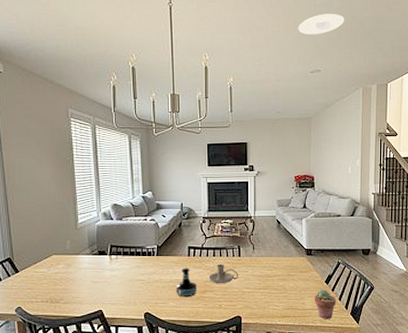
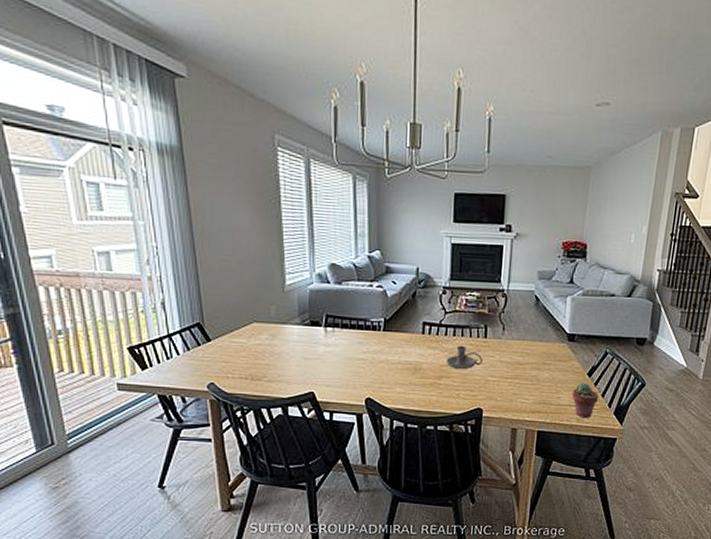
tequila bottle: present [176,267,197,298] -> none [405,347,431,383]
recessed light: present [298,13,344,35] -> none [586,23,649,53]

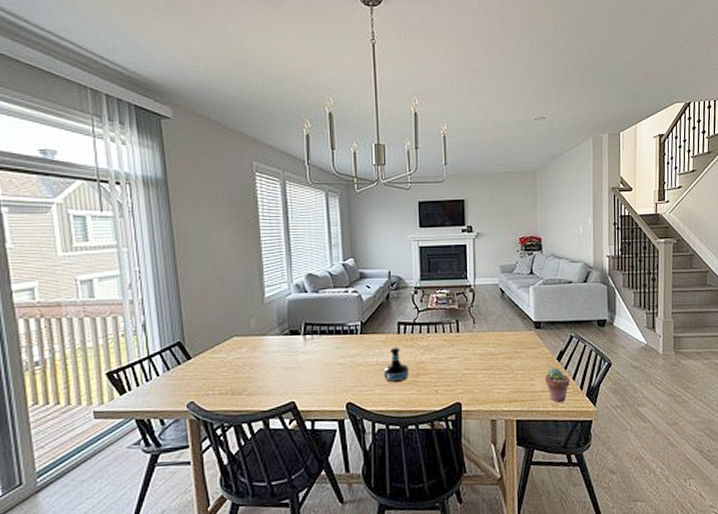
tequila bottle: none [405,347,431,383] -> present [383,347,408,383]
candle holder: present [445,345,483,370] -> none [422,341,457,366]

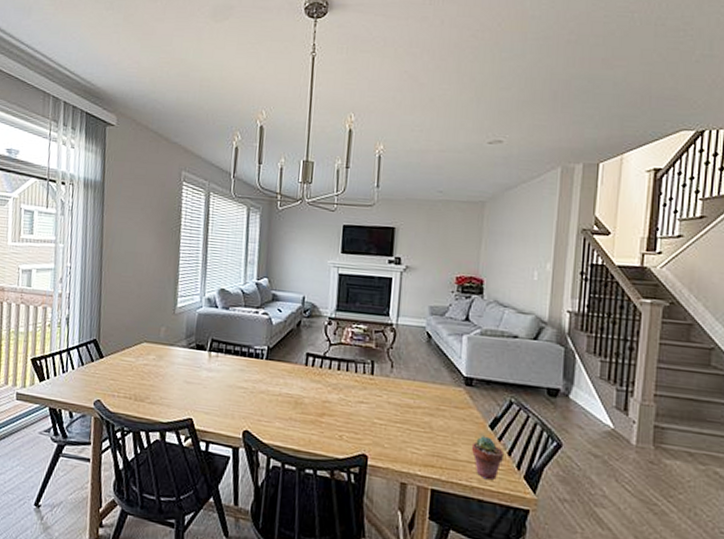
tequila bottle: present [383,347,408,383] -> none [285,379,313,419]

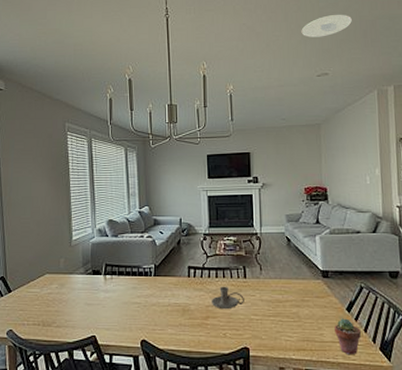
candle holder: none [328,380,369,408] -> present [211,286,244,310]
recessed light: none [475,68,541,96] -> present [301,14,352,37]

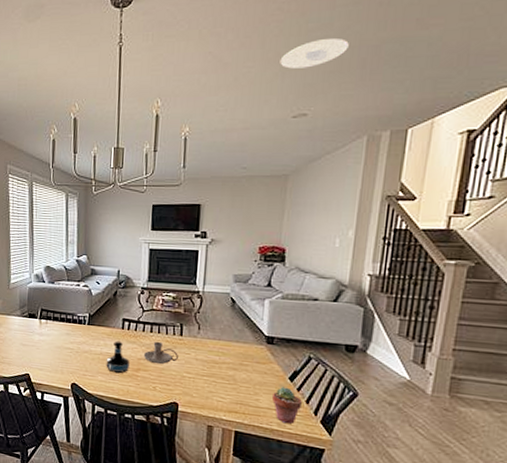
tequila bottle: none [175,290,198,324] -> present [106,341,129,374]

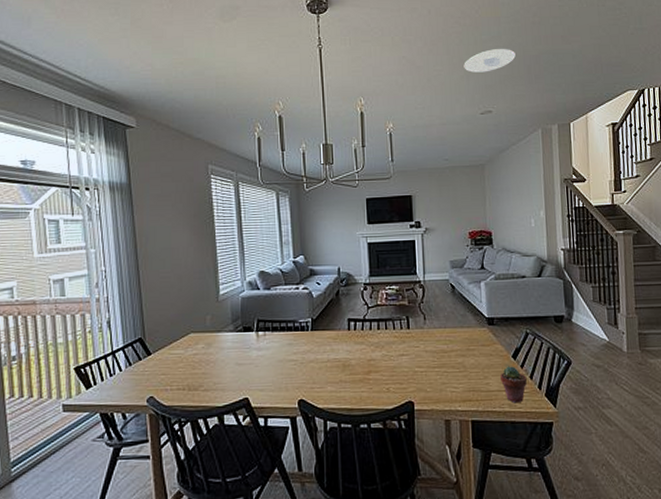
tequila bottle: present [106,341,129,374] -> none [334,343,360,380]
candle holder: present [143,341,178,364] -> none [373,338,408,363]

